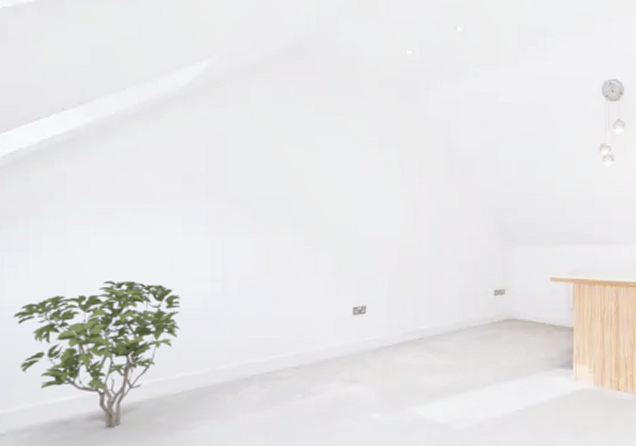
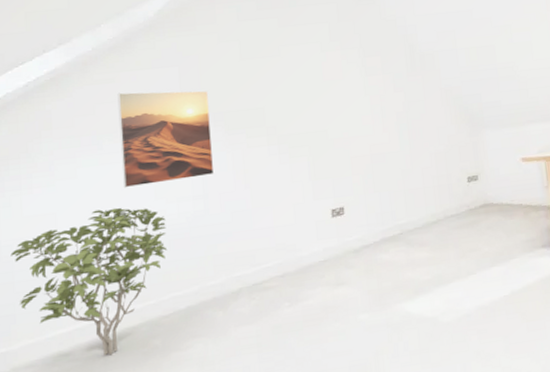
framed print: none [138,162,236,262] -> present [117,90,215,188]

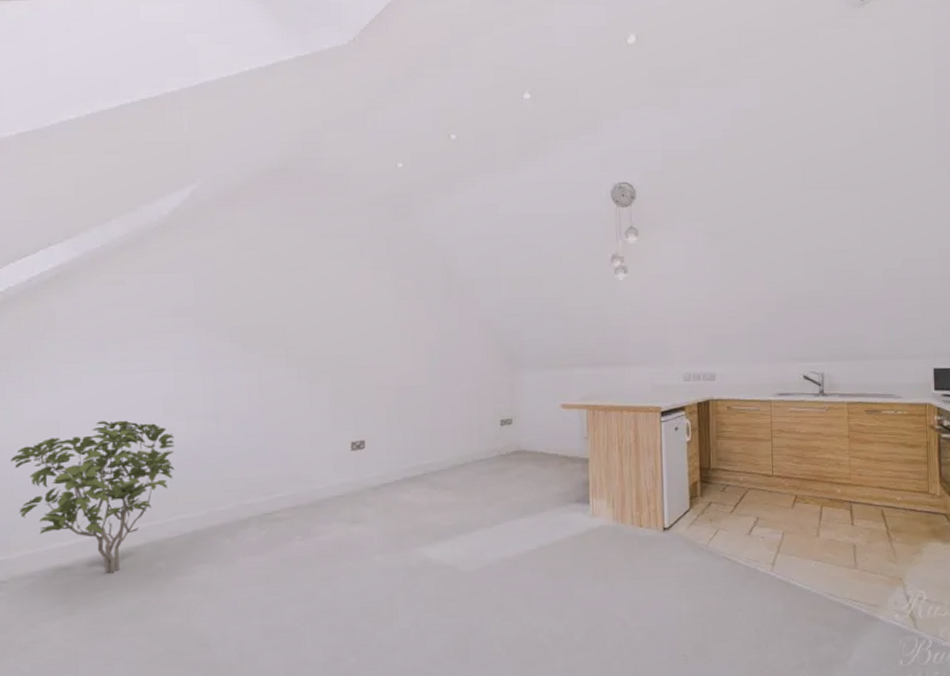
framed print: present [117,90,215,188] -> none [127,296,228,400]

